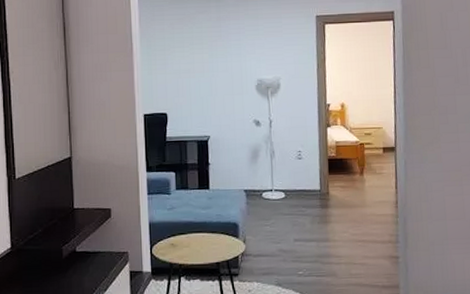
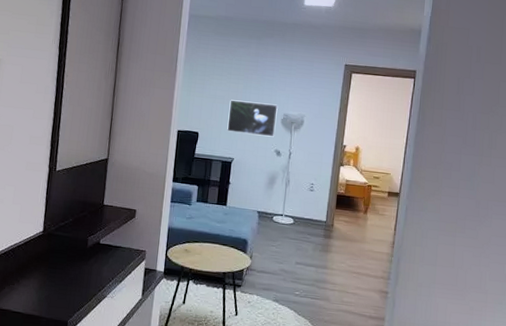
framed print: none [196,70,251,108] -> present [227,100,278,137]

